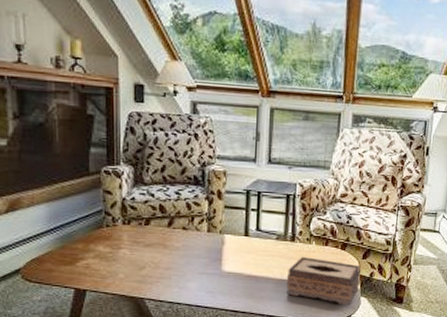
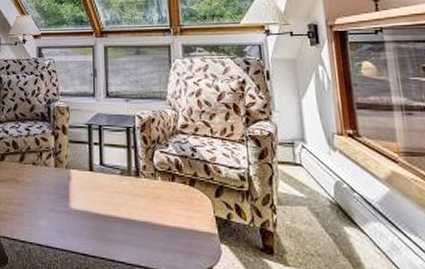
tissue box: present [285,256,361,306] -> none [134,193,218,255]

